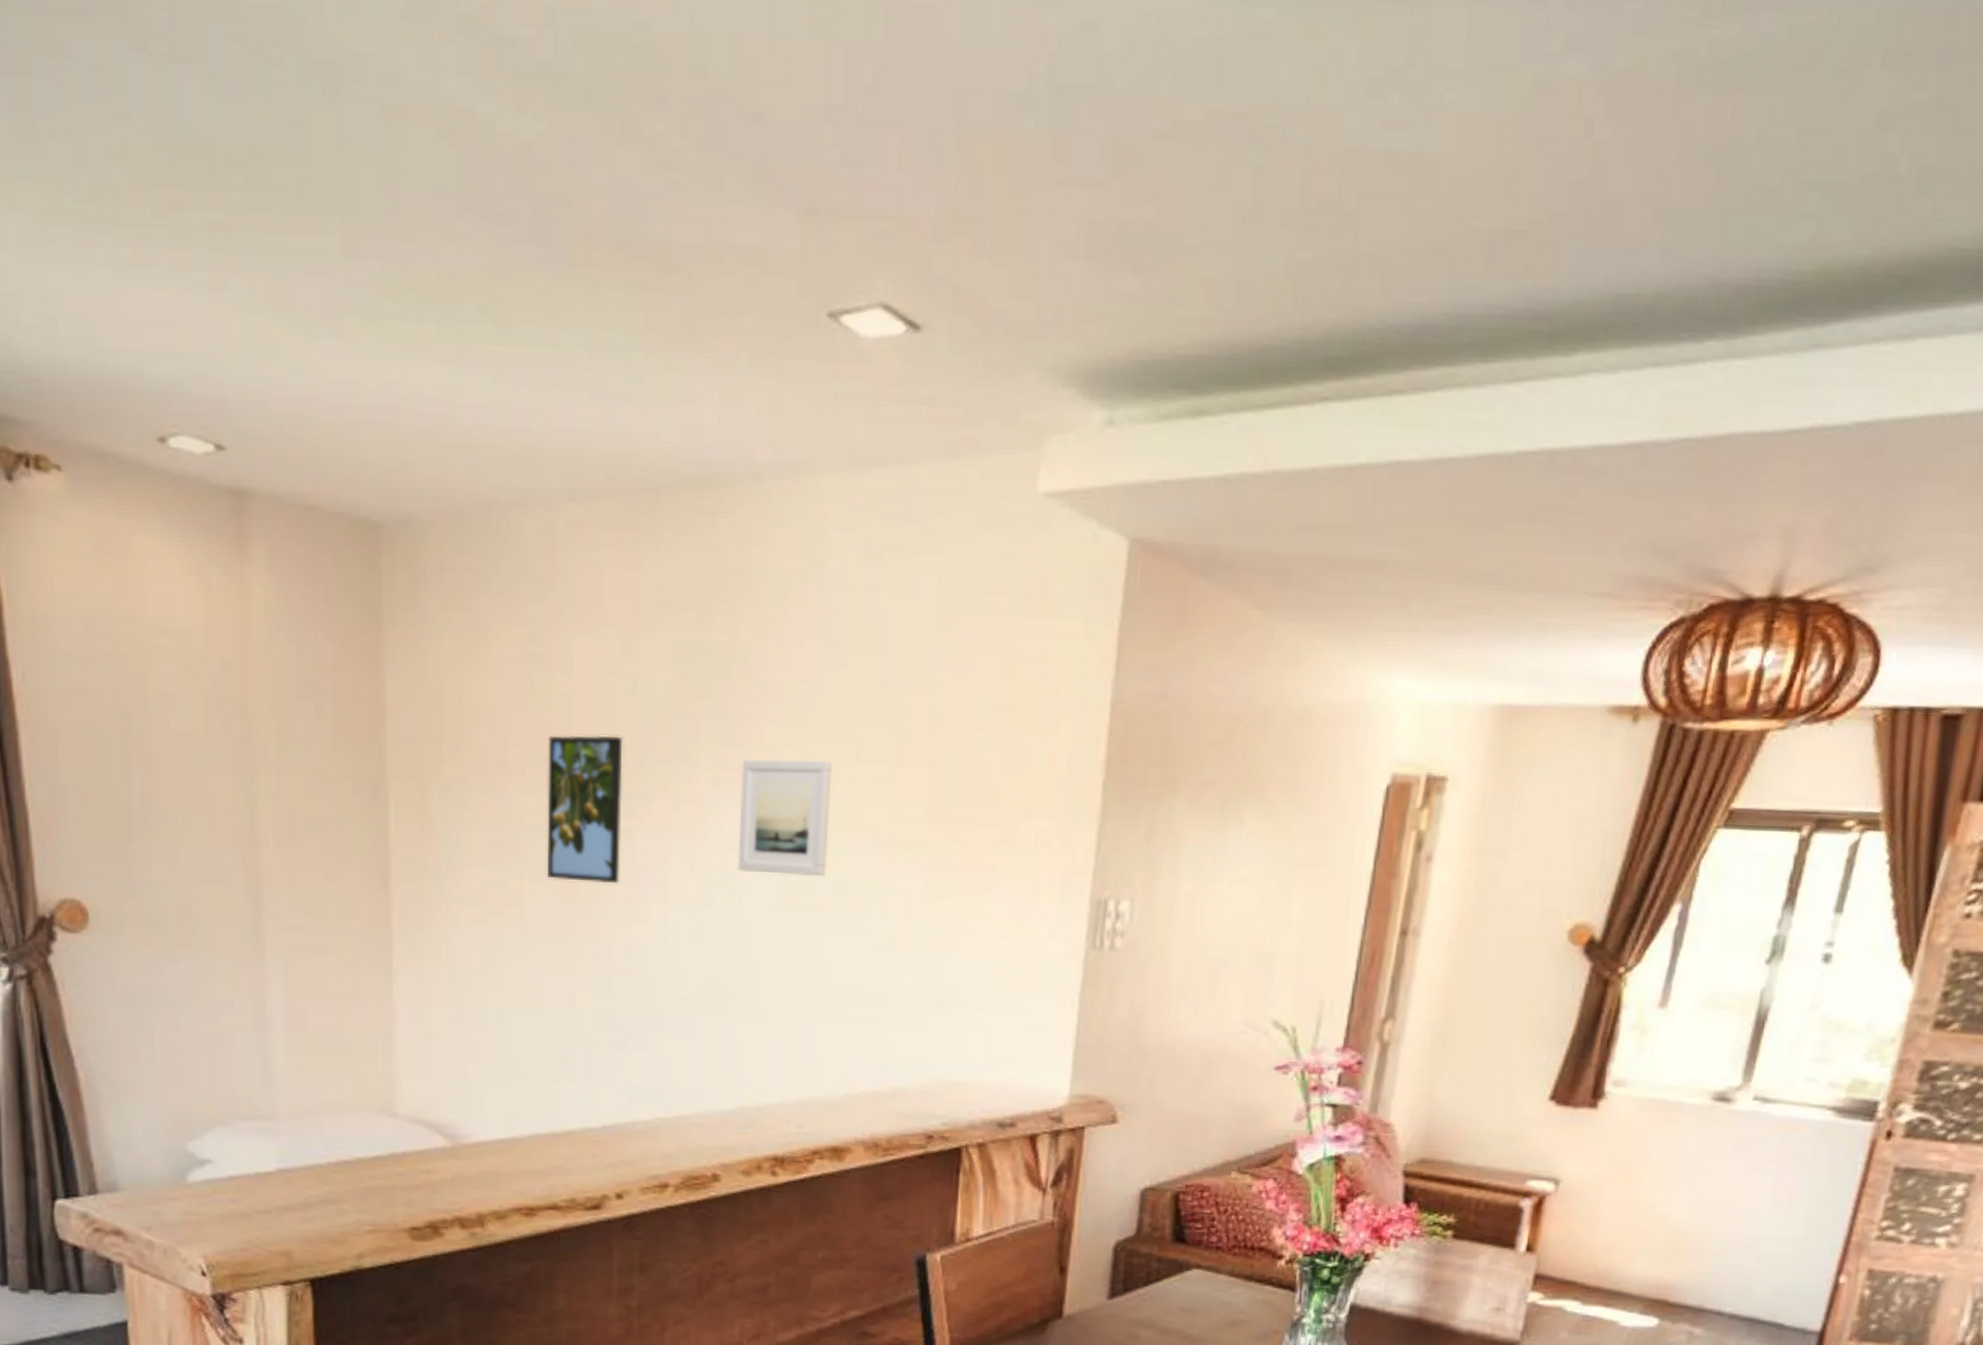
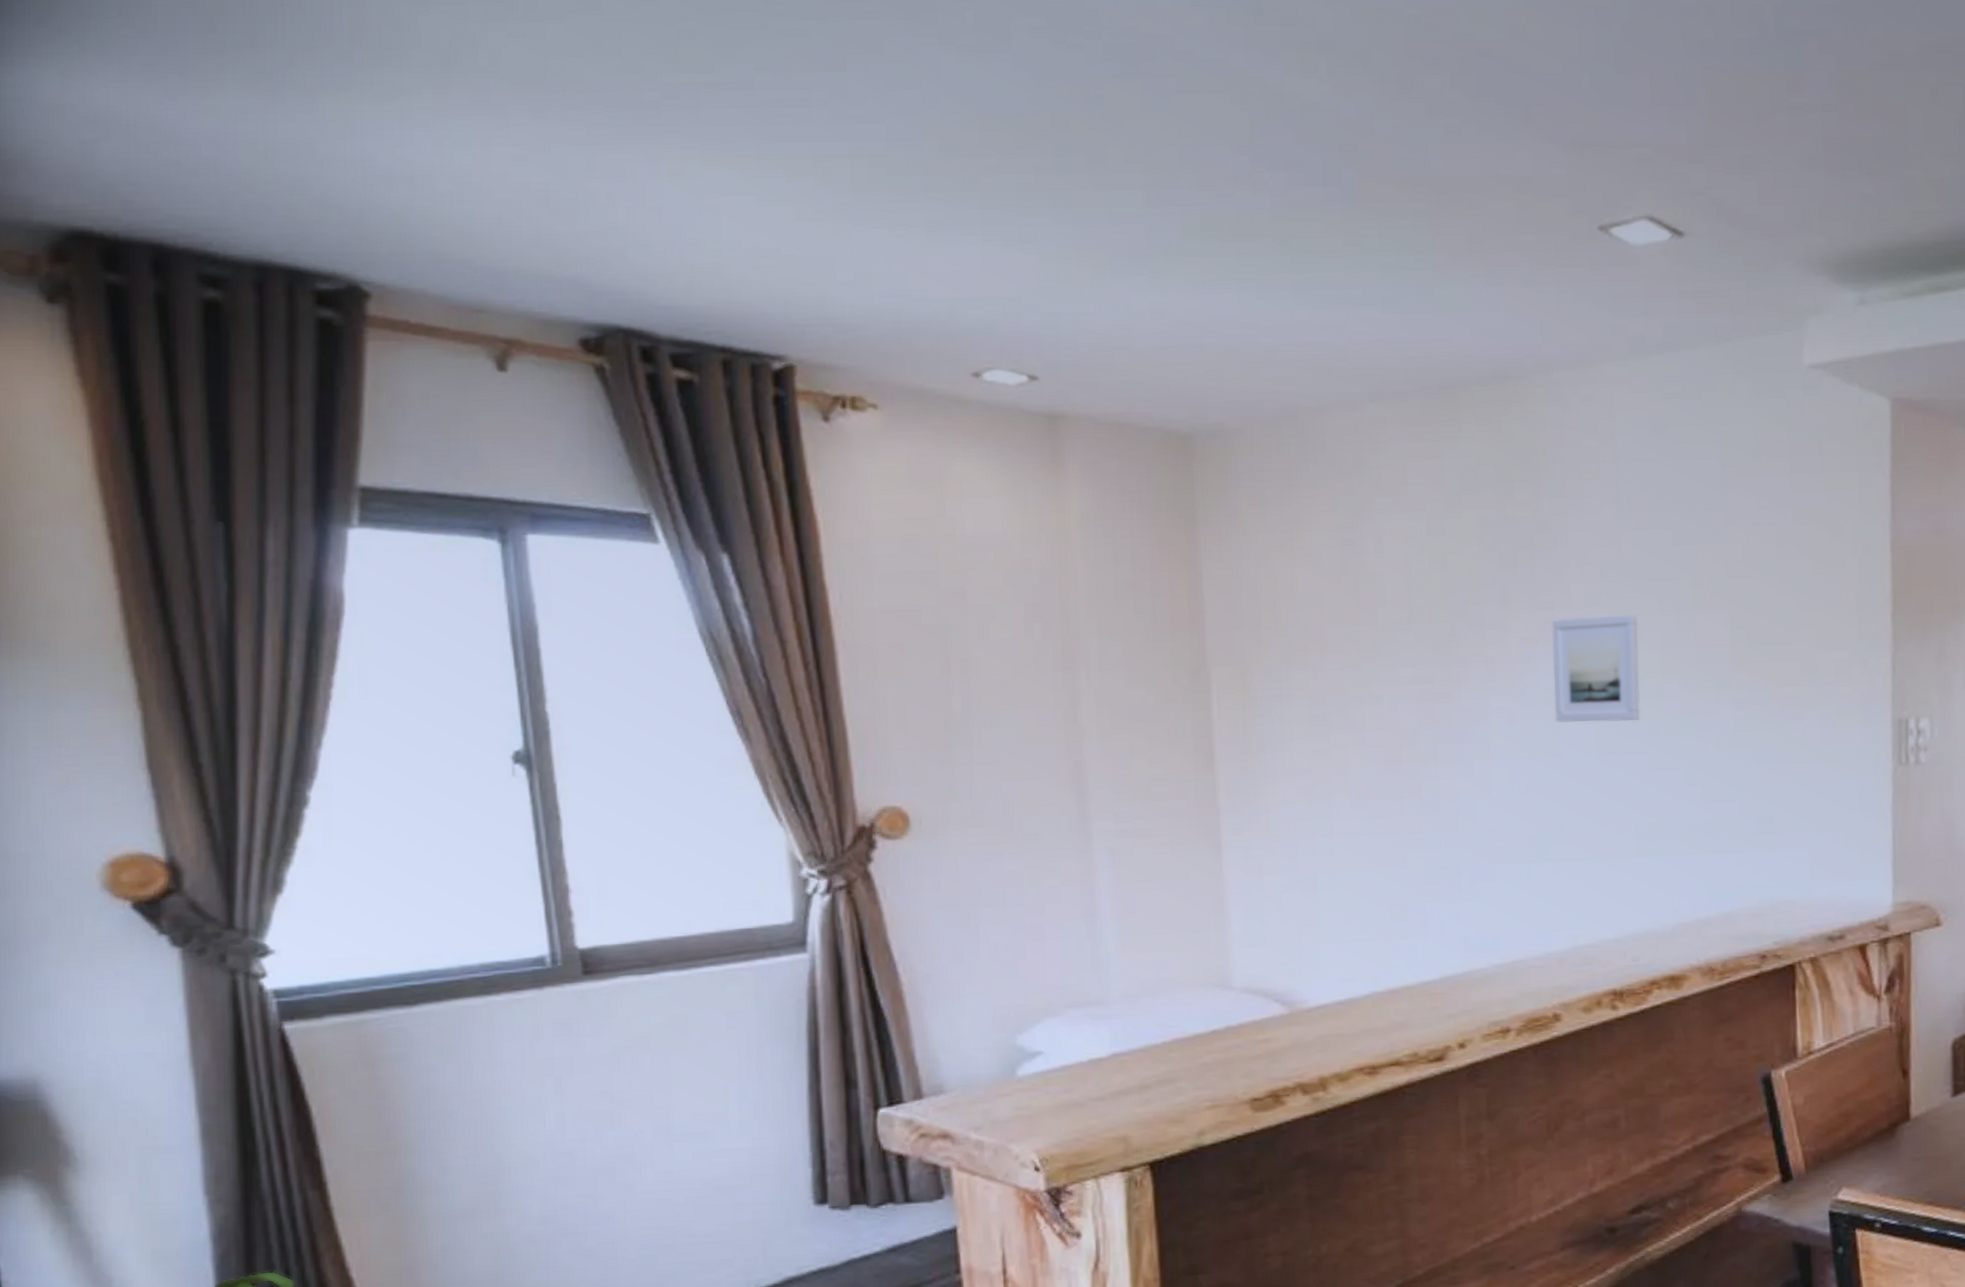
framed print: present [547,735,623,884] -> none [1364,608,1441,746]

